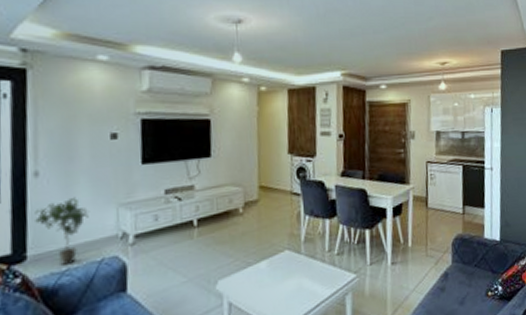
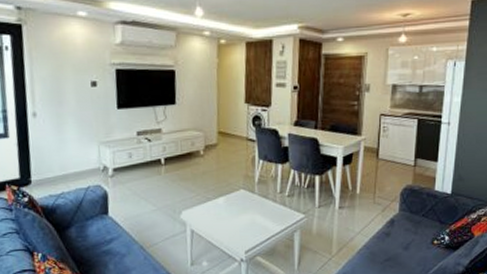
potted plant: present [34,196,89,265] -> none [35,134,76,190]

